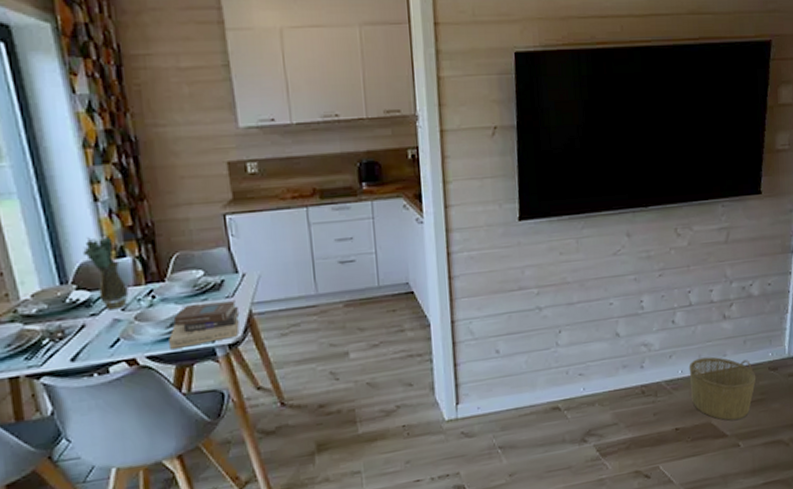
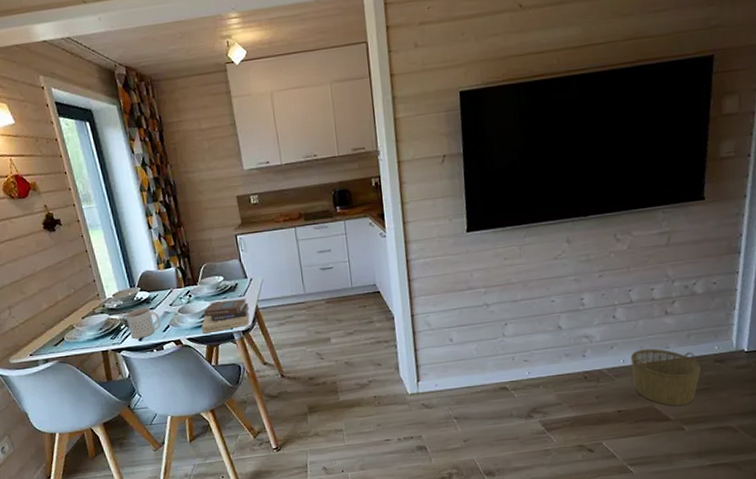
mug: none [51,313,108,359] -> present [126,307,162,339]
vase: present [83,236,129,310] -> none [143,253,174,306]

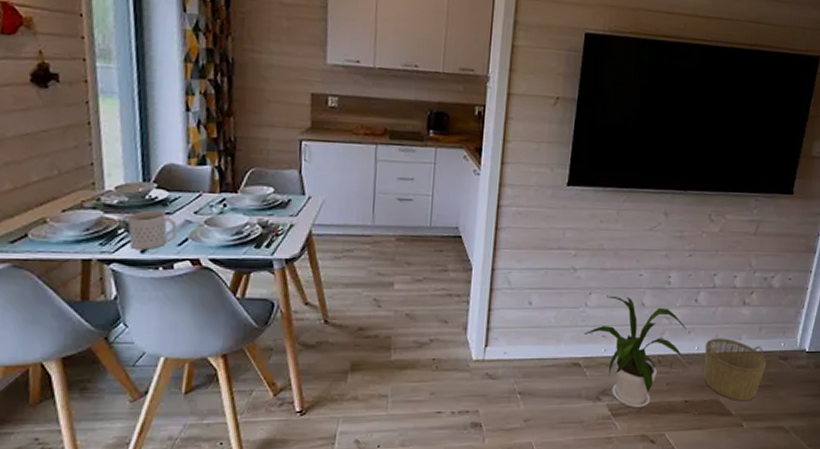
books: present [201,299,250,333] -> none [232,218,301,256]
house plant: none [506,323,608,423] -> present [584,295,686,409]

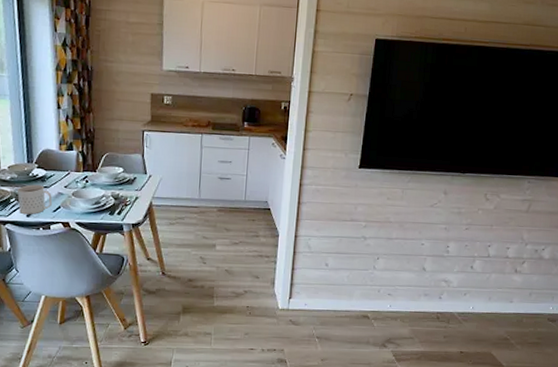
house plant: present [584,295,686,409] -> none [372,260,463,356]
basket: present [704,338,767,402] -> none [477,300,536,356]

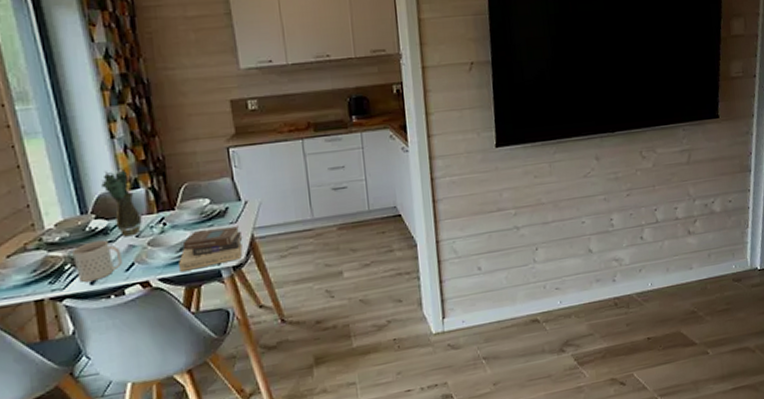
vase: none [46,133,71,186] -> present [101,169,142,237]
books: none [92,191,144,221] -> present [179,226,243,272]

